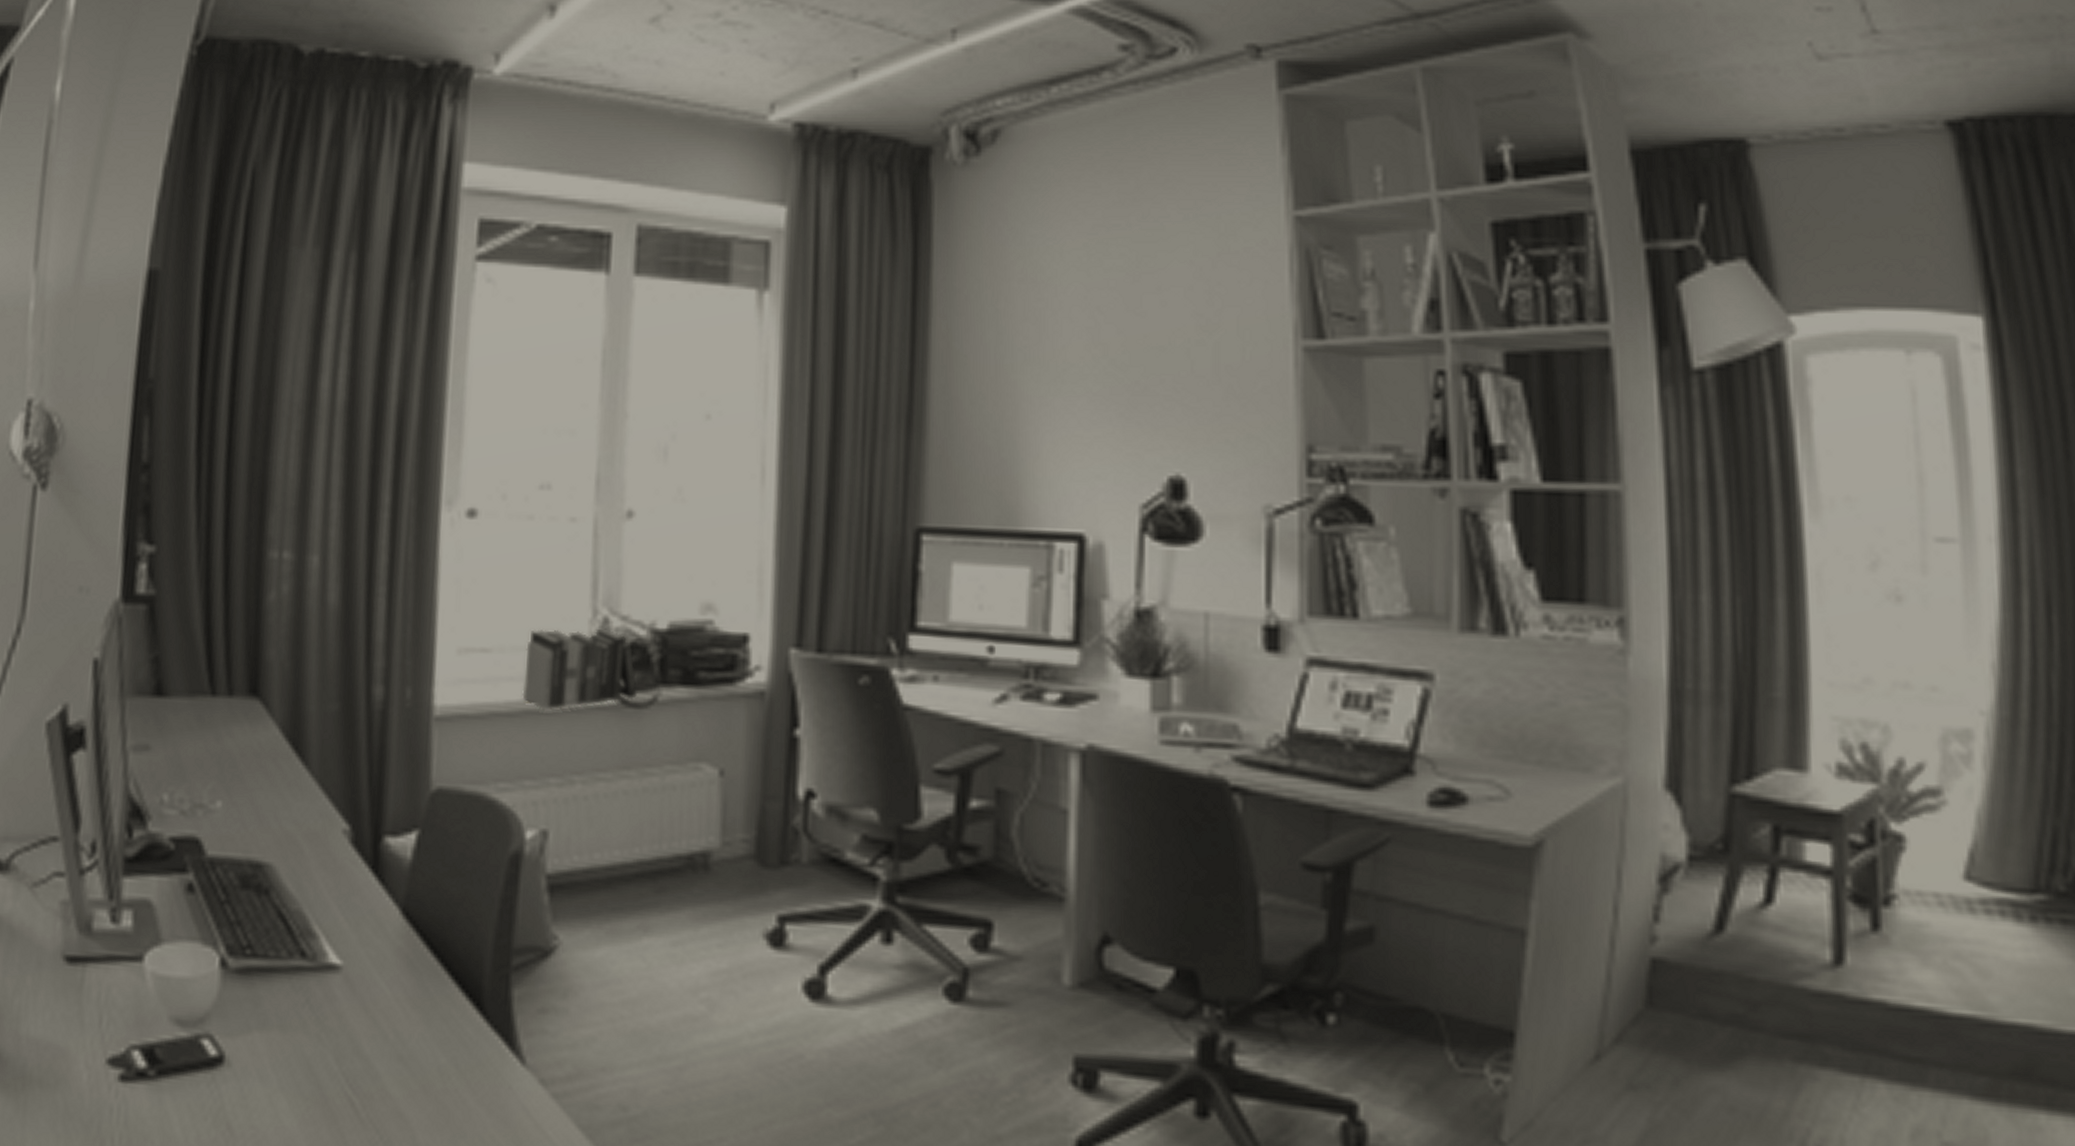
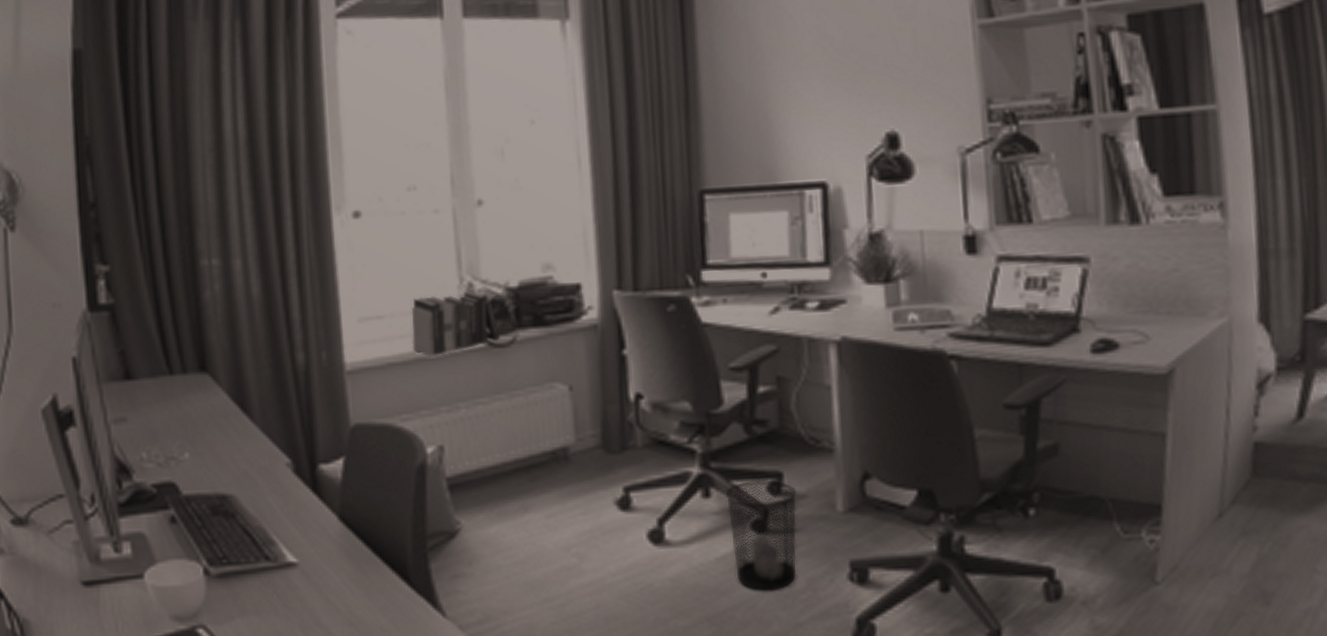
waste bin: none [913,926,1010,1086] -> present [725,479,797,592]

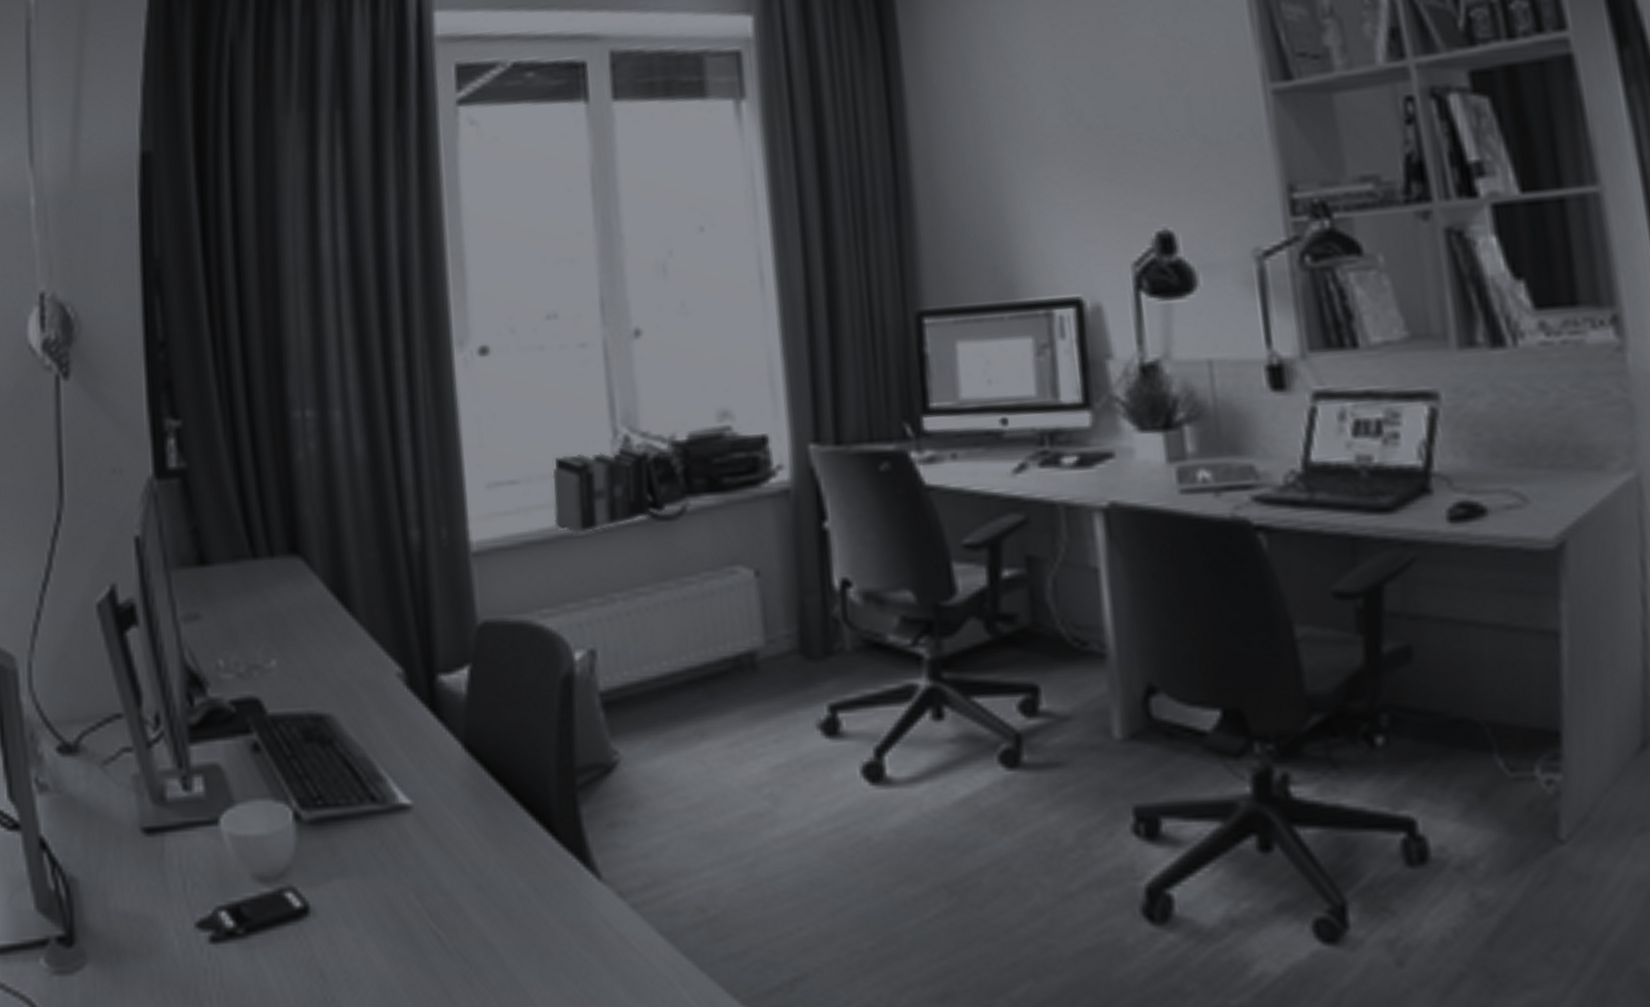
waste bin: present [725,479,797,592] -> none [963,694,1063,849]

